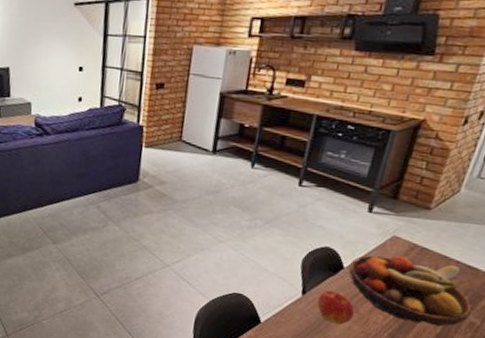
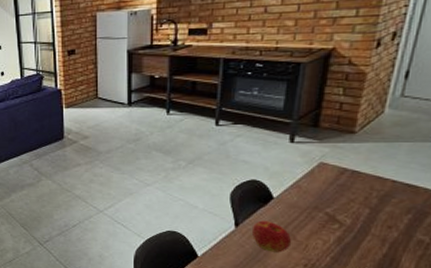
fruit bowl: present [349,255,472,327] -> none [279,181,418,247]

